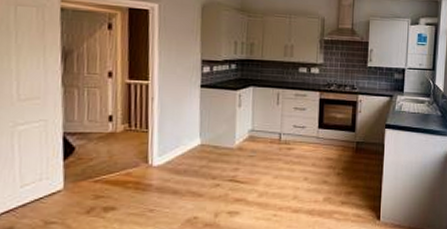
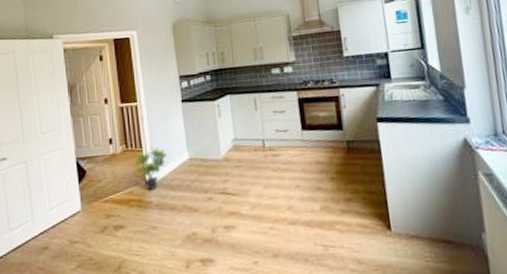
potted plant: none [136,128,176,174] -> present [133,146,167,191]

